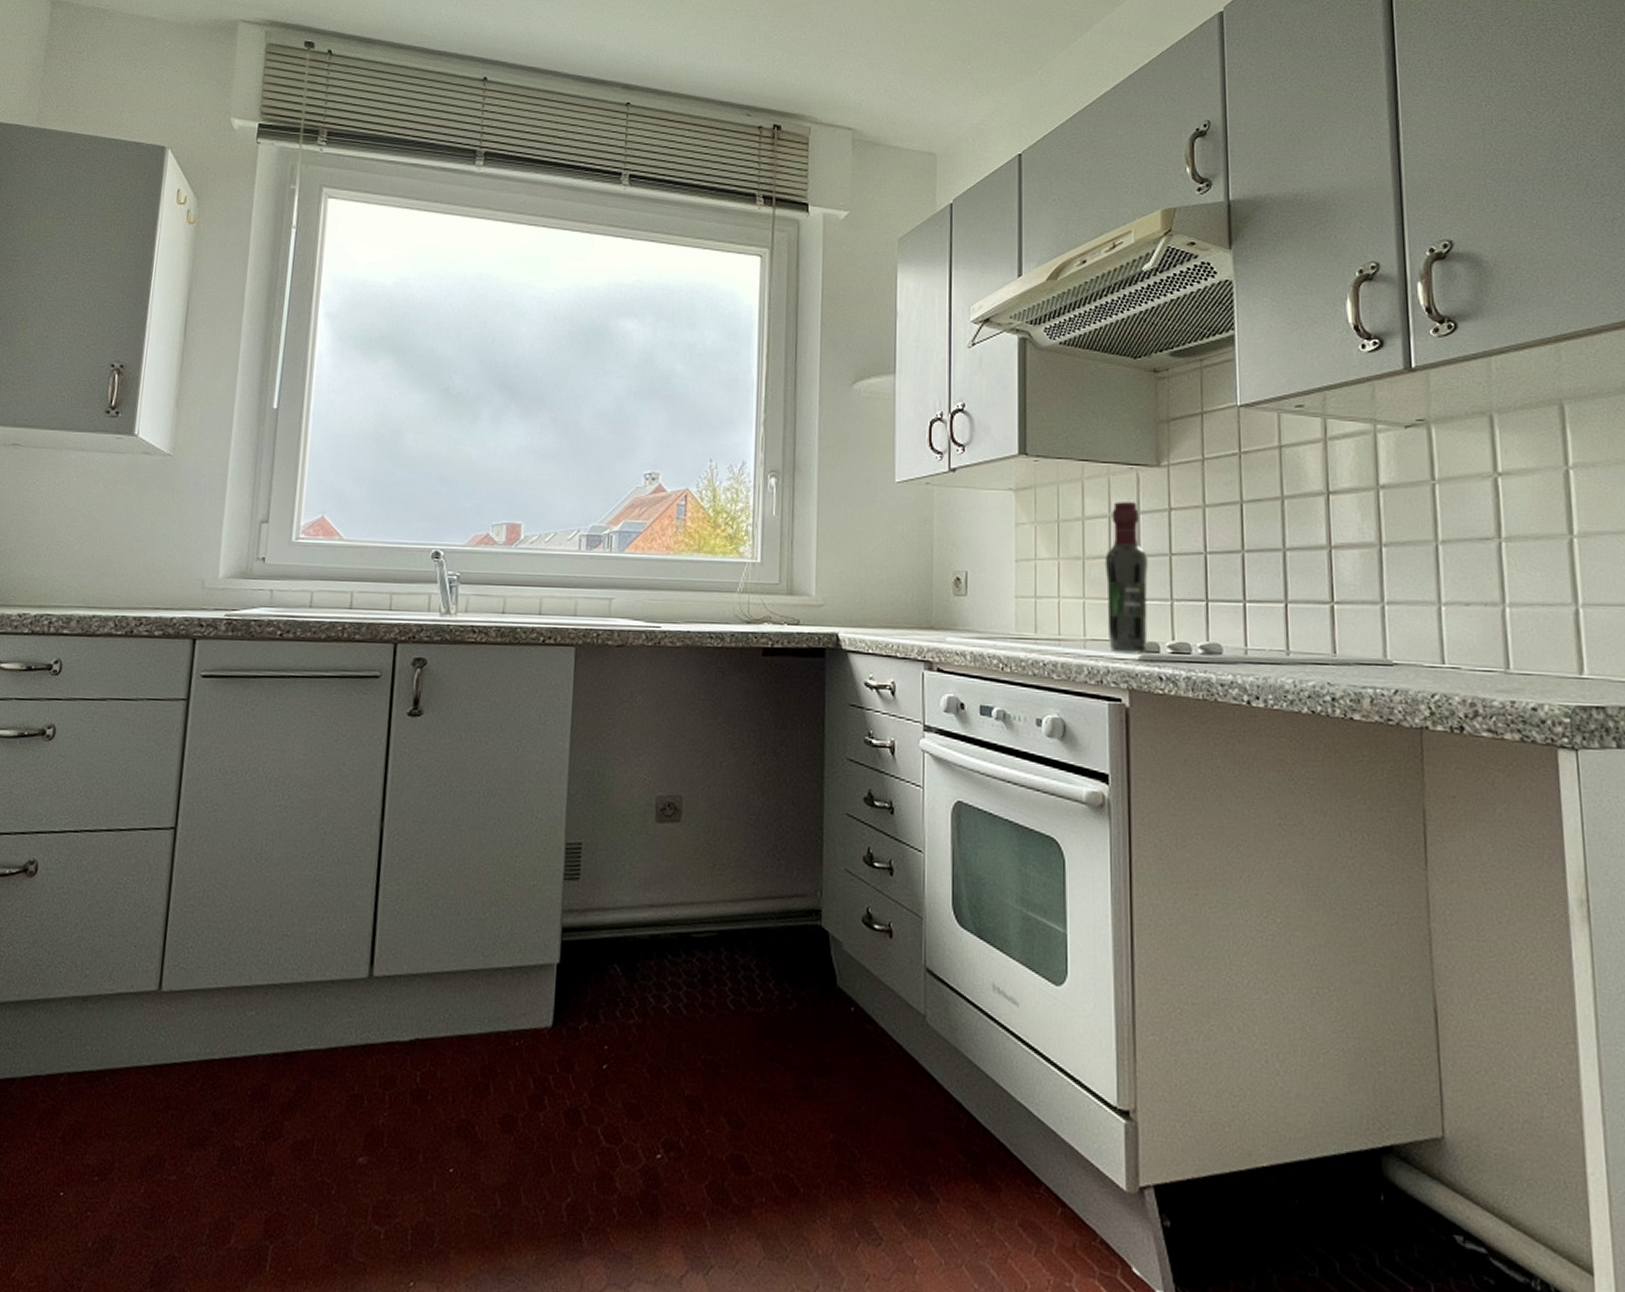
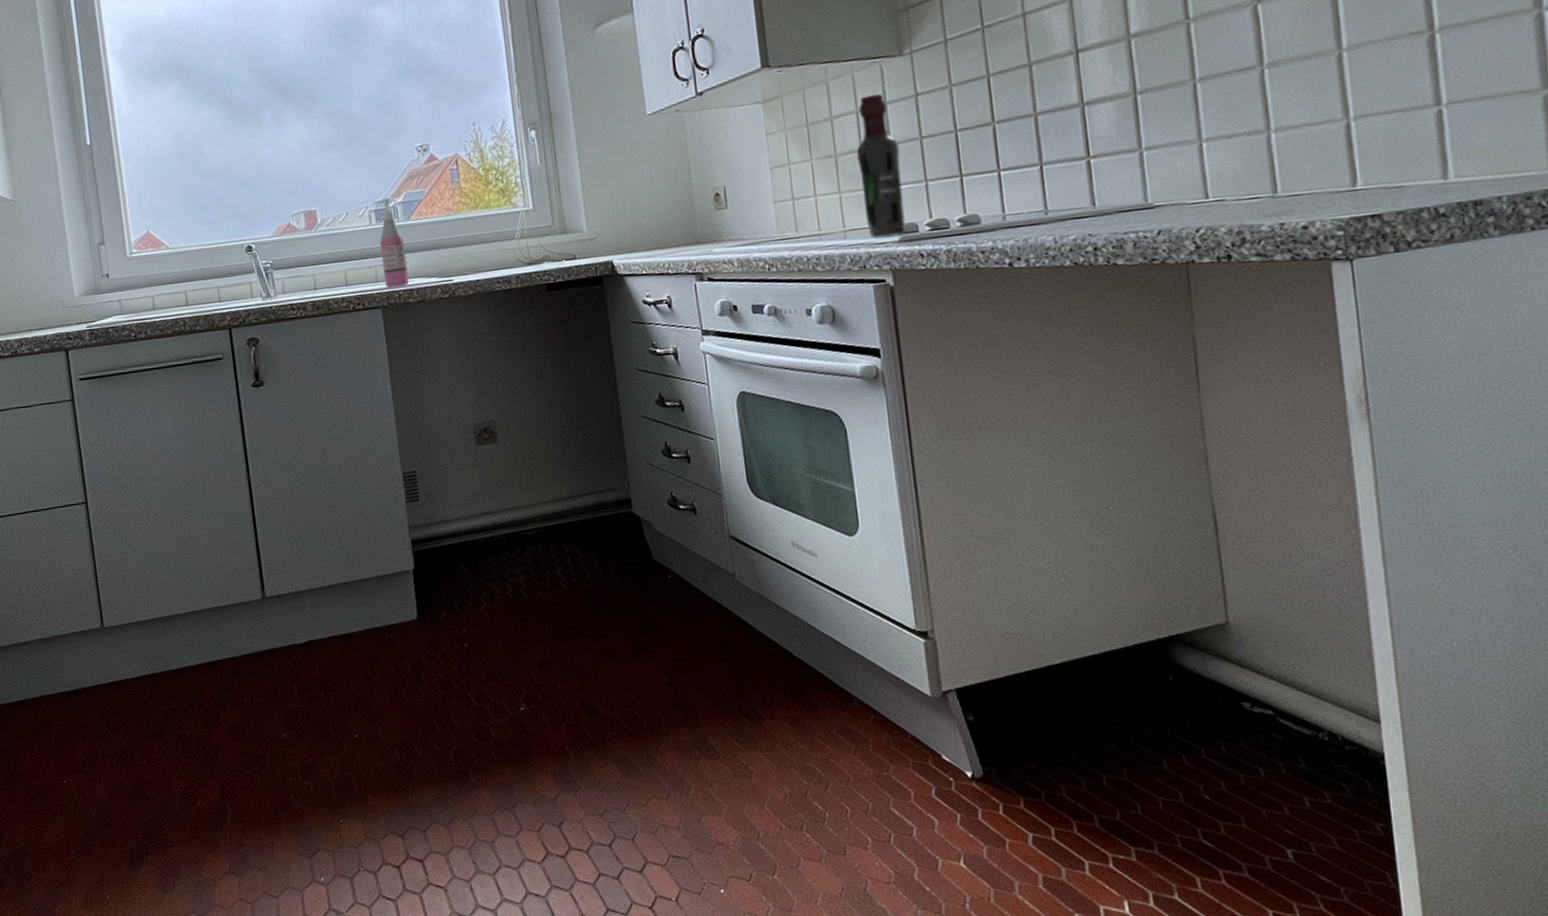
soap dispenser: none [583,524,614,626] -> present [373,198,409,288]

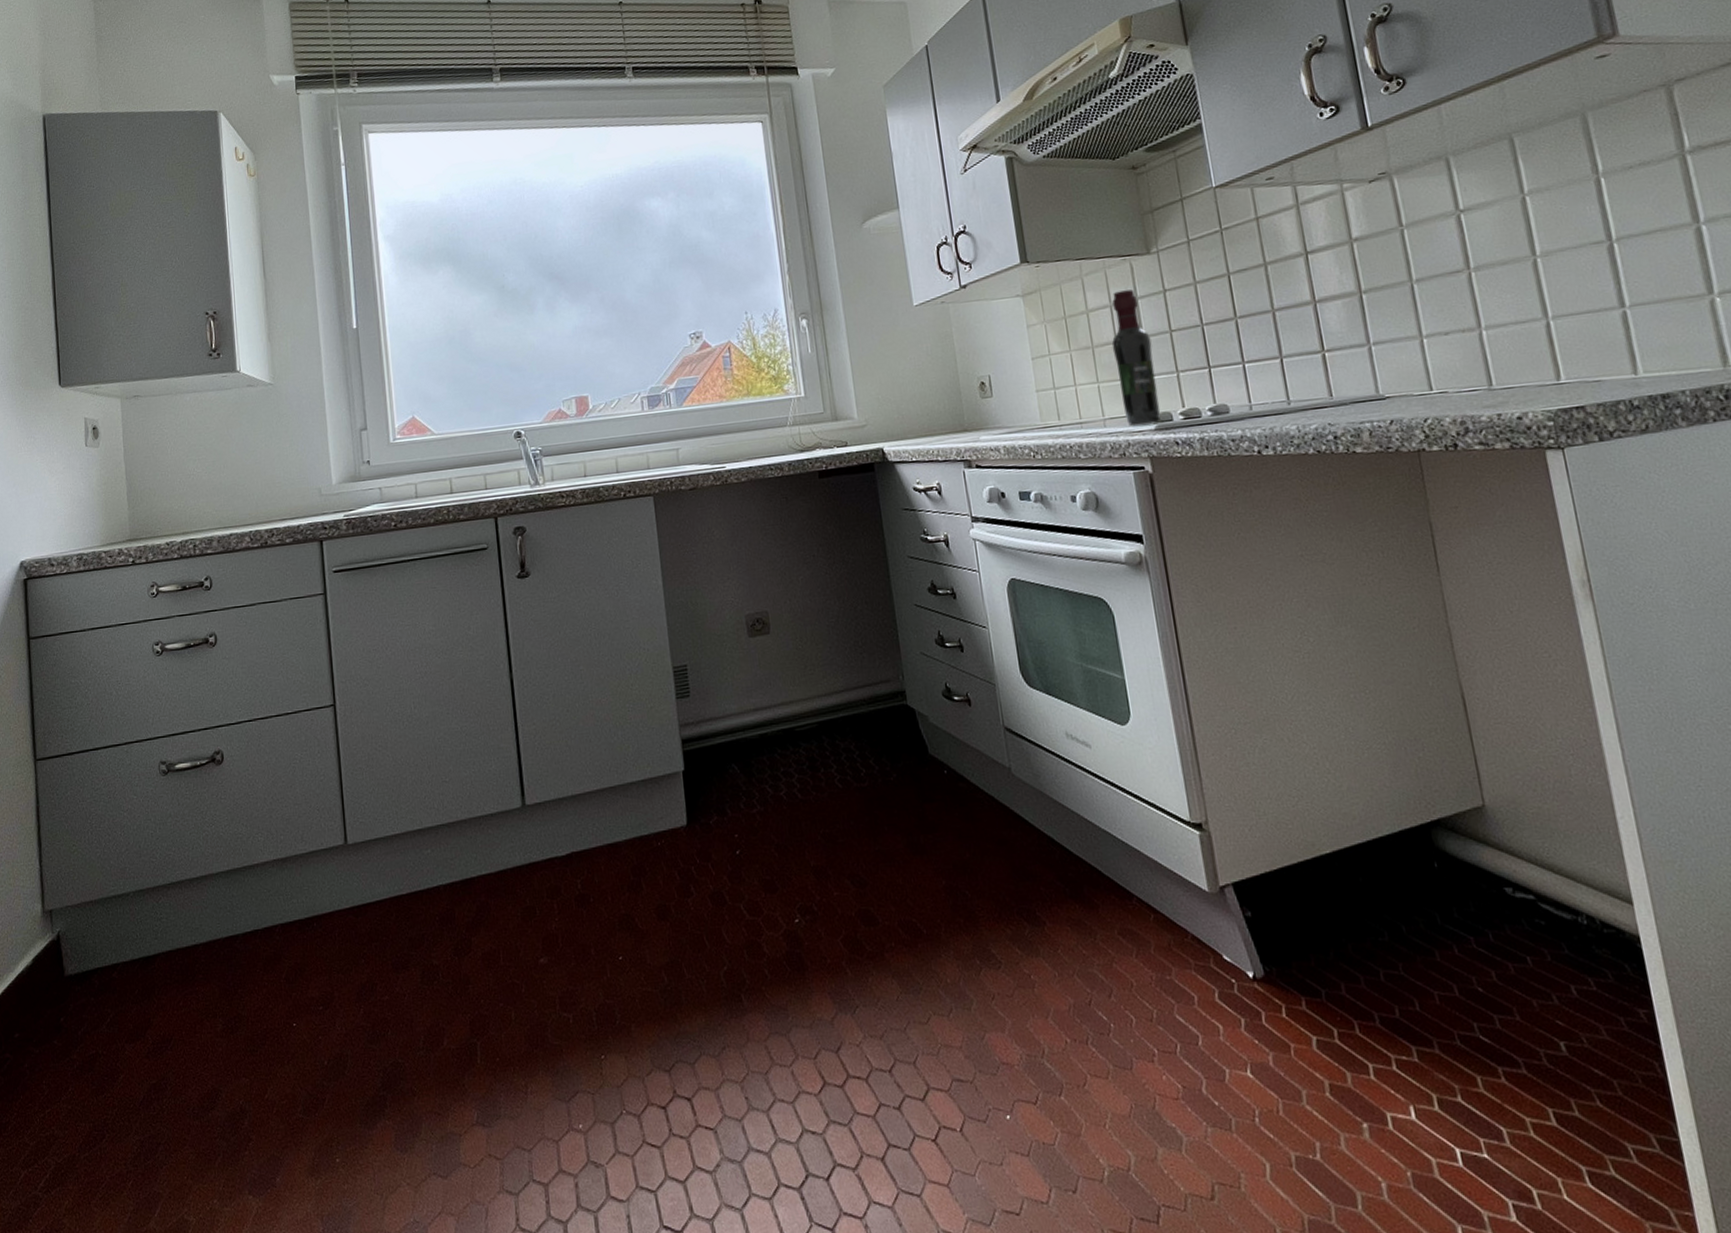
soap dispenser: present [373,198,409,288] -> none [646,384,681,475]

